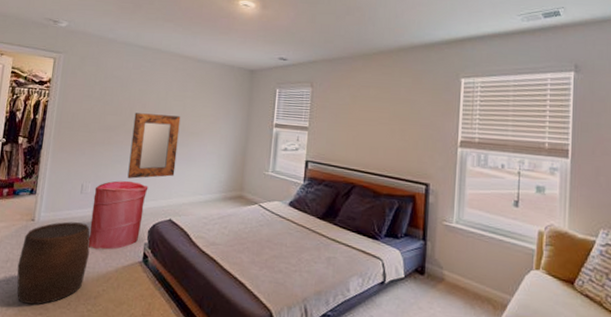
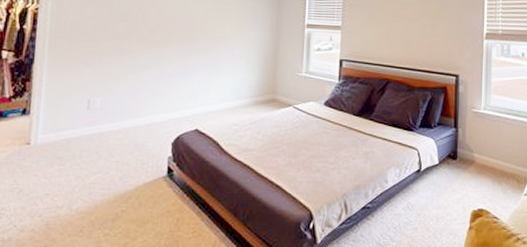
stool: present [16,221,90,305] -> none [11,142,103,237]
laundry hamper: present [88,180,149,251] -> none [100,92,169,169]
home mirror: present [127,113,181,179] -> none [144,18,203,89]

